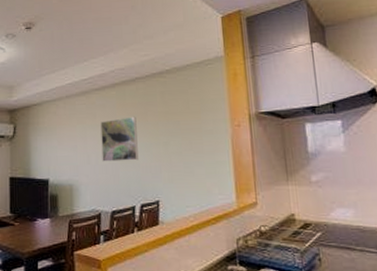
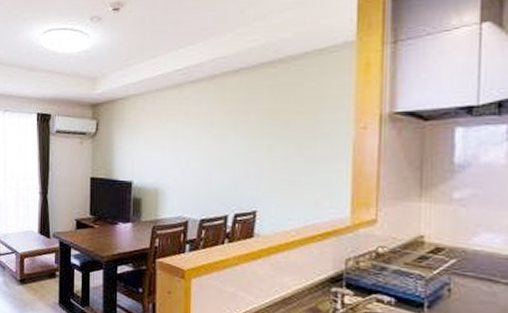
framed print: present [100,116,139,162] -> none [193,114,237,165]

